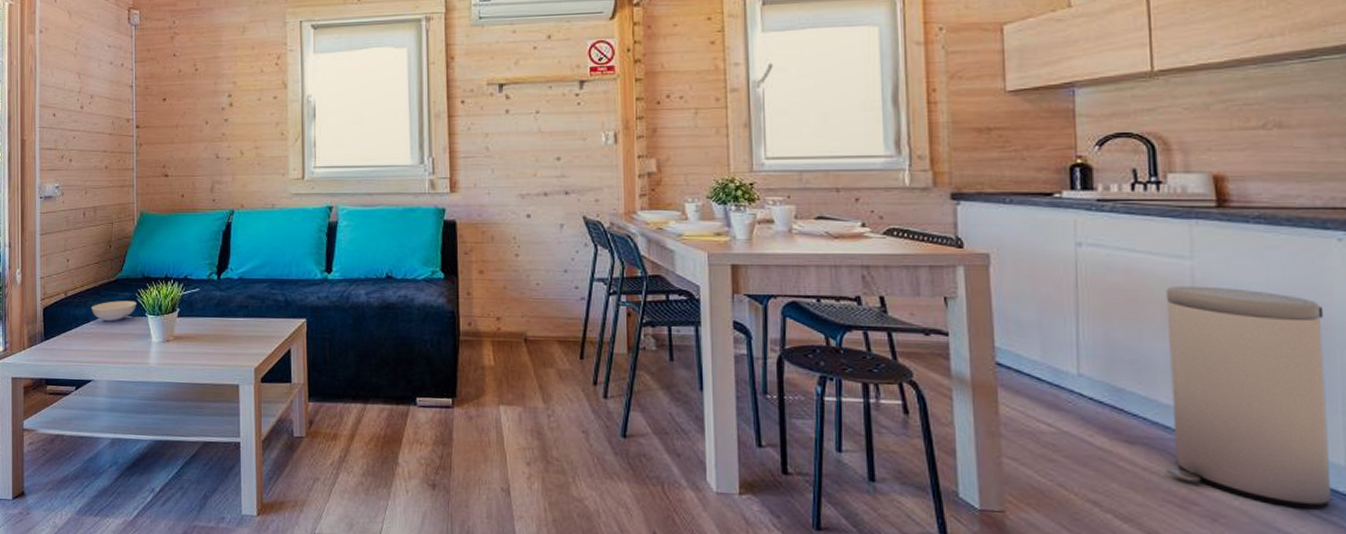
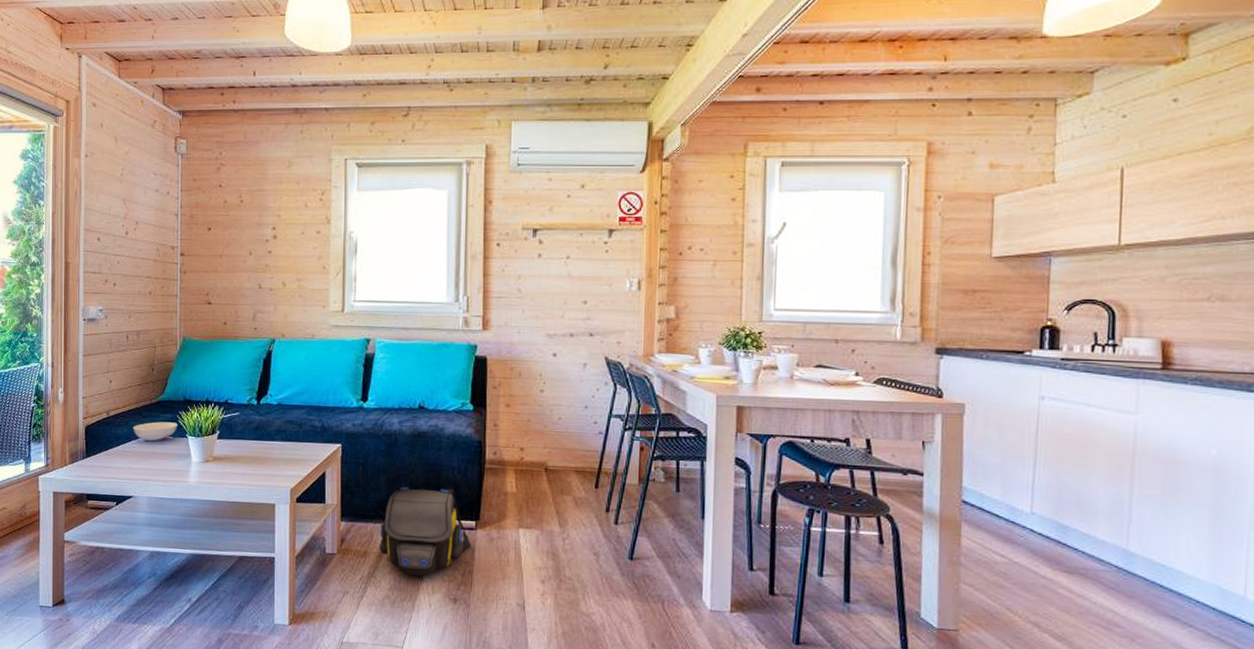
shoulder bag: none [350,361,449,461] -> present [379,485,472,577]
pedal bin: present [1165,285,1332,510] -> none [1096,437,1241,633]

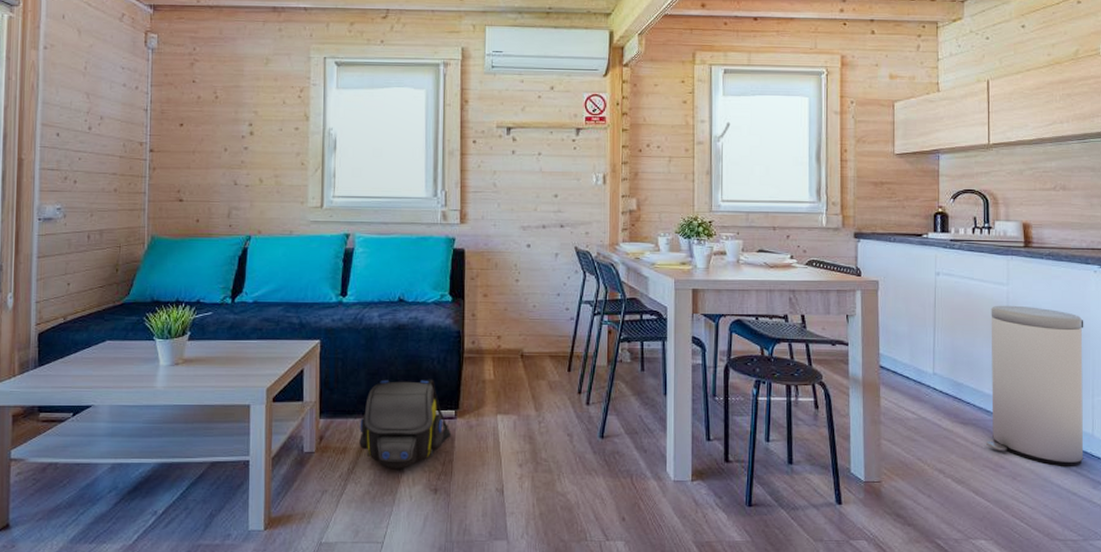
bowl: present [132,421,179,442] -> none [92,325,145,346]
pedal bin: none [1096,437,1241,633] -> present [985,305,1084,466]

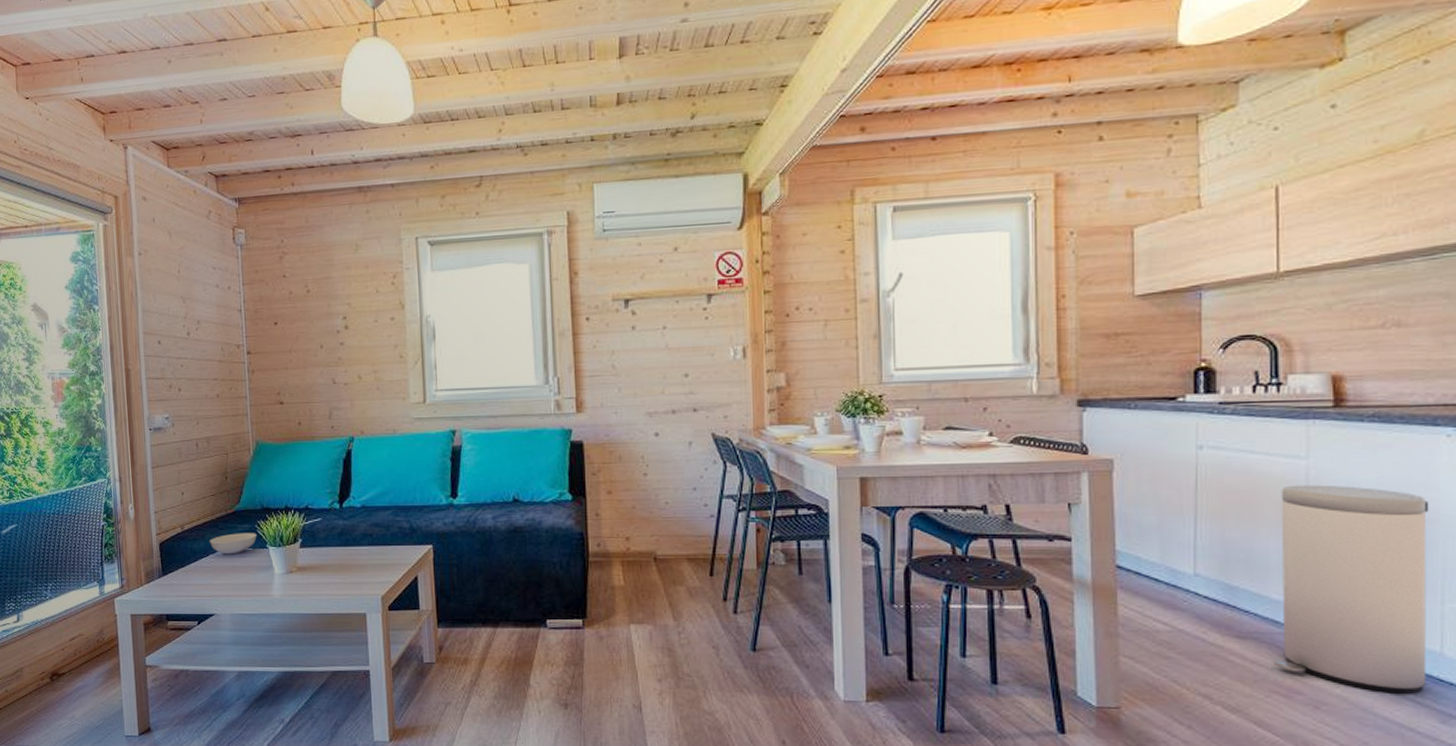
bowl: none [92,325,145,346] -> present [209,533,258,555]
shoulder bag: present [359,378,452,470] -> none [480,585,580,683]

